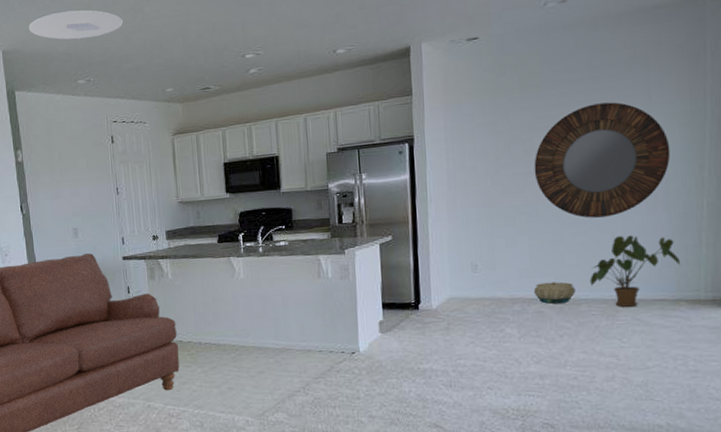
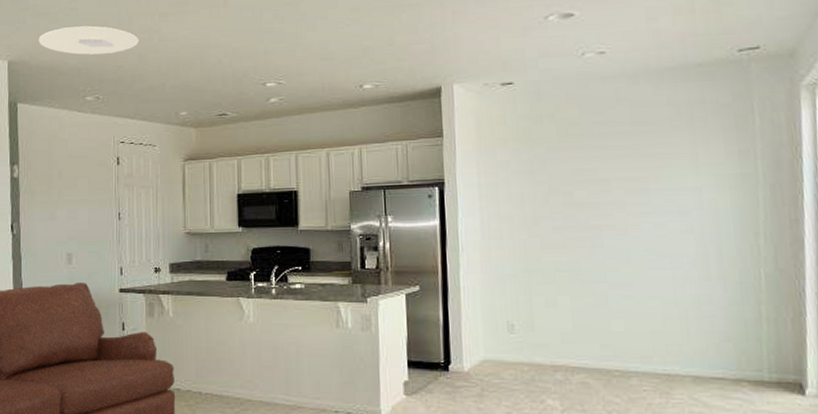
basket: present [533,281,576,304] -> none [577,350,624,374]
home mirror: present [534,102,671,218] -> none [574,159,722,282]
house plant: present [589,235,680,307] -> none [639,303,739,384]

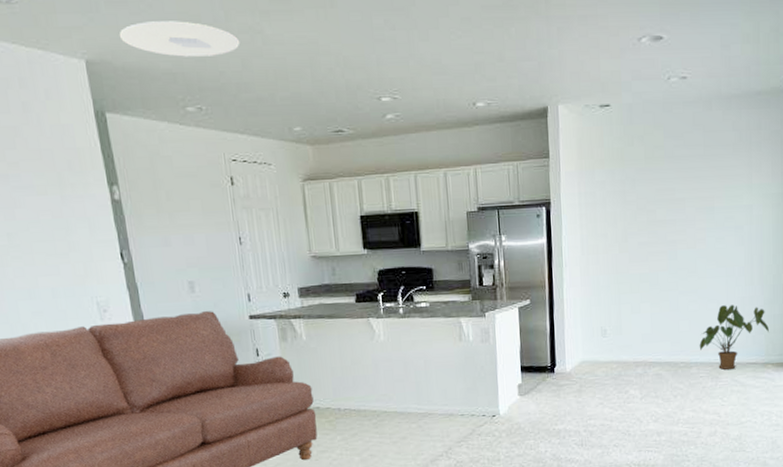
house plant: none [639,303,739,384] -> present [699,305,769,370]

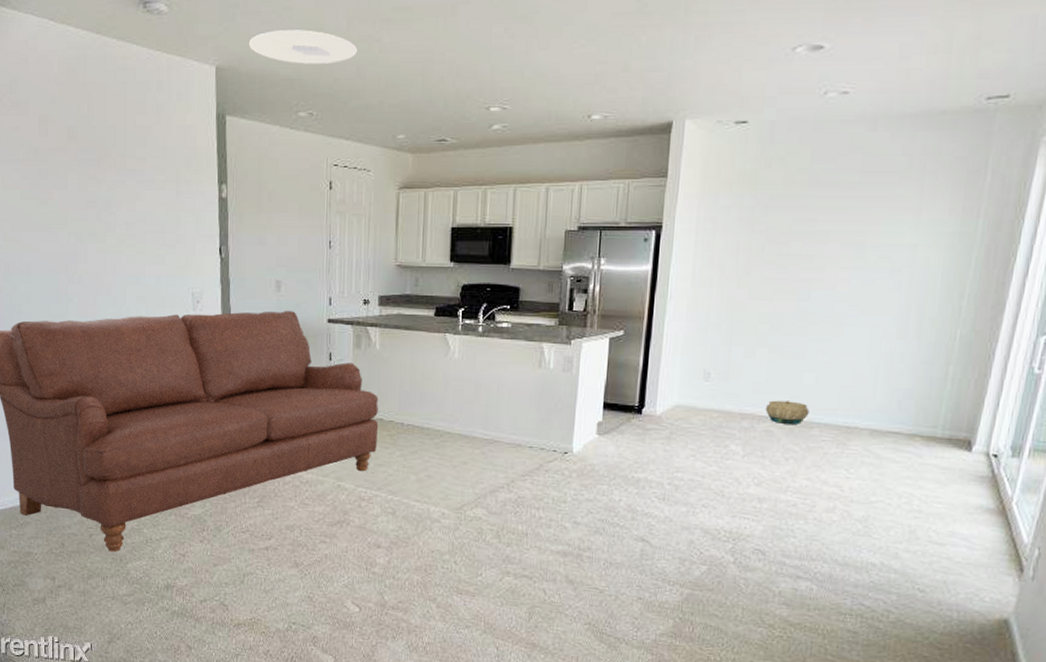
basket: none [653,346,688,367] -> present [765,400,809,424]
house plant: present [699,305,769,370] -> none [825,360,922,436]

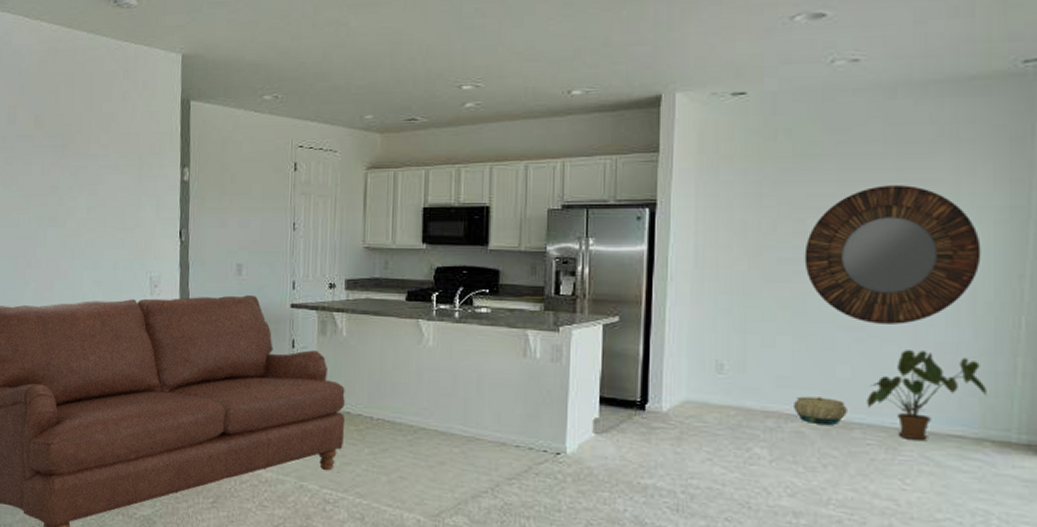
ceiling light: present [248,30,358,64] -> none [215,17,324,50]
home mirror: none [785,212,933,337] -> present [804,185,981,325]
house plant: none [825,360,922,436] -> present [866,350,986,440]

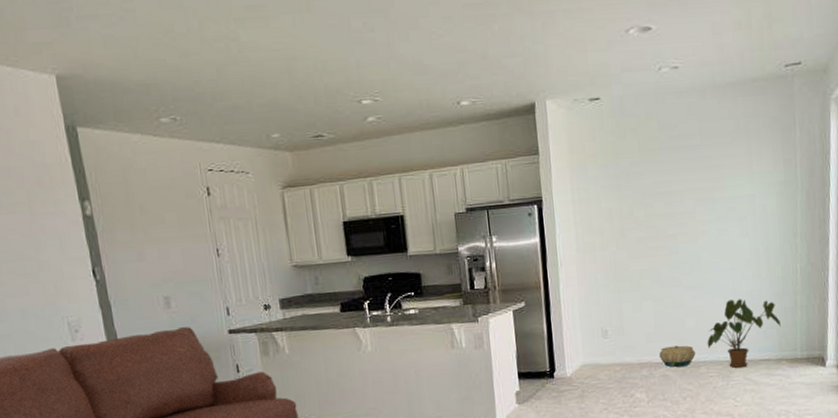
home mirror: present [804,185,981,325] -> none [655,170,770,283]

